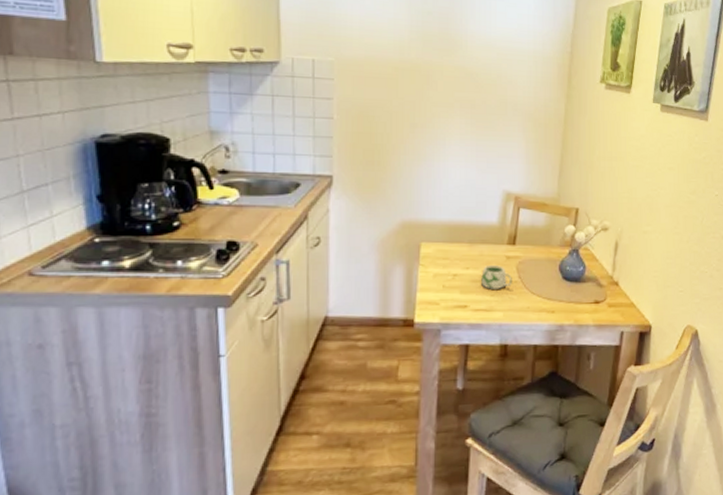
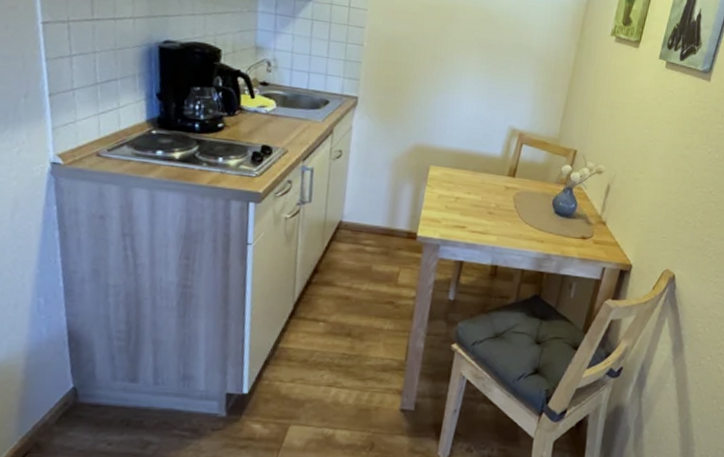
mug: present [480,266,512,291] -> none [479,193,509,216]

